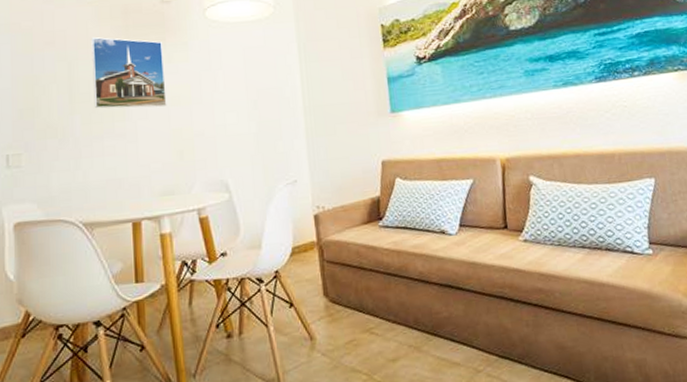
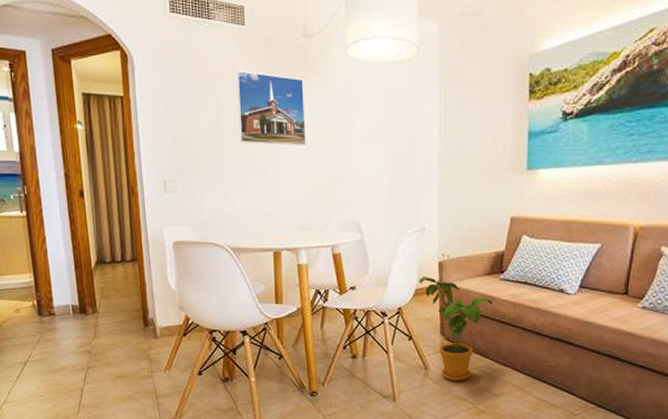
house plant: none [295,232,376,350] -> present [419,277,493,381]

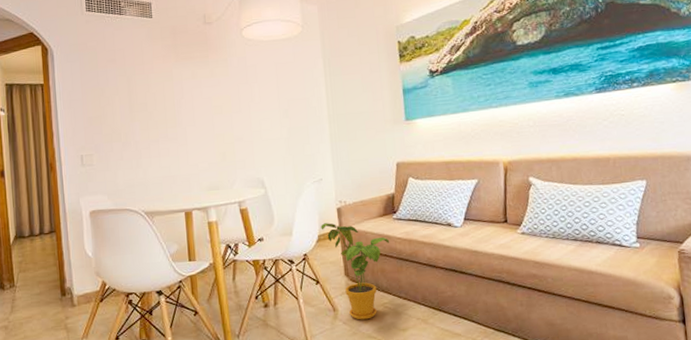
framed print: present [236,70,307,145] -> none [146,54,211,117]

